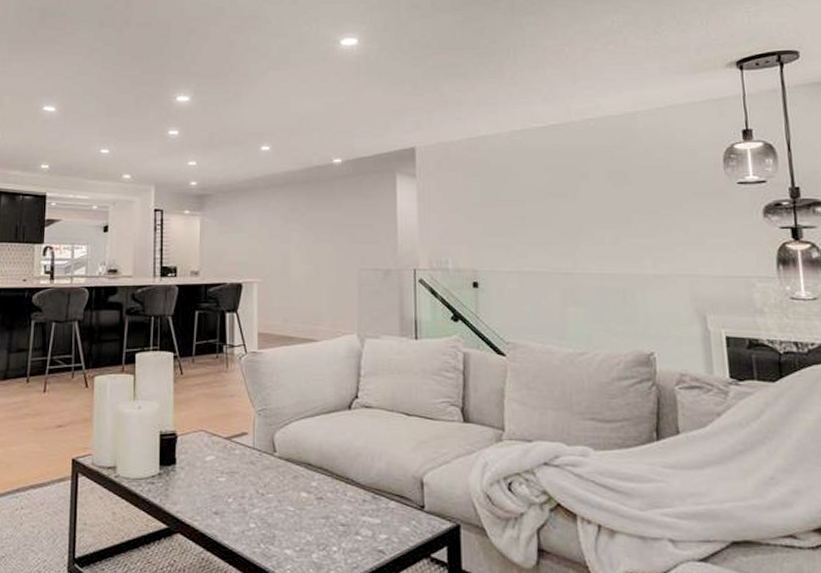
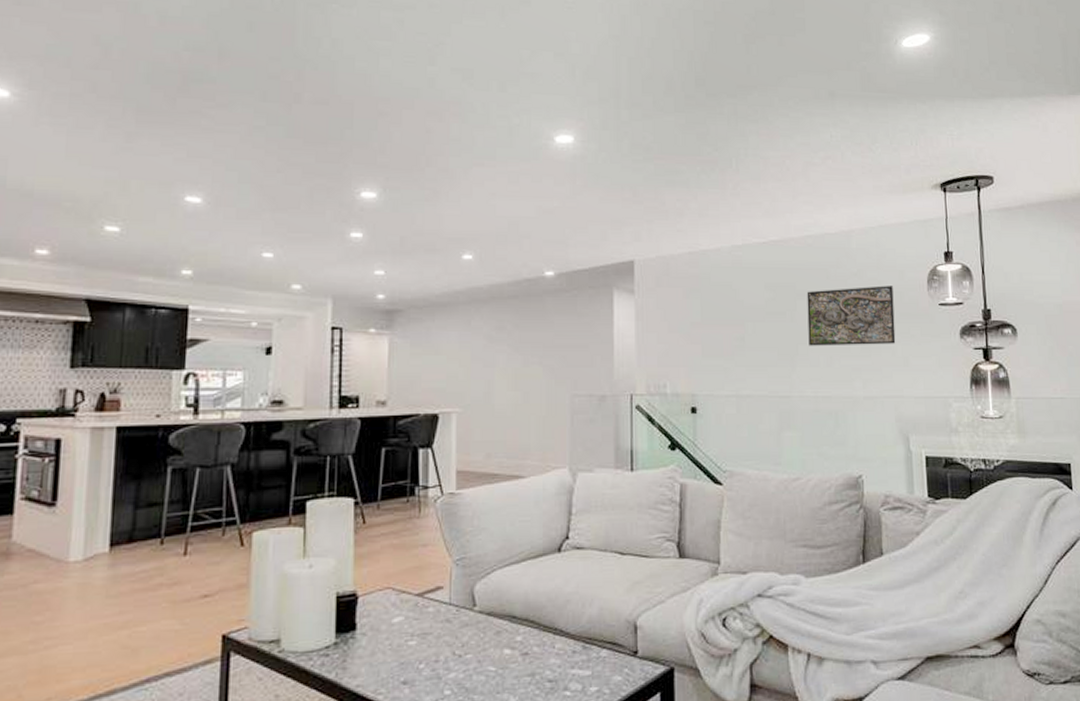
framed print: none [589,165,689,225] -> present [807,285,896,346]

